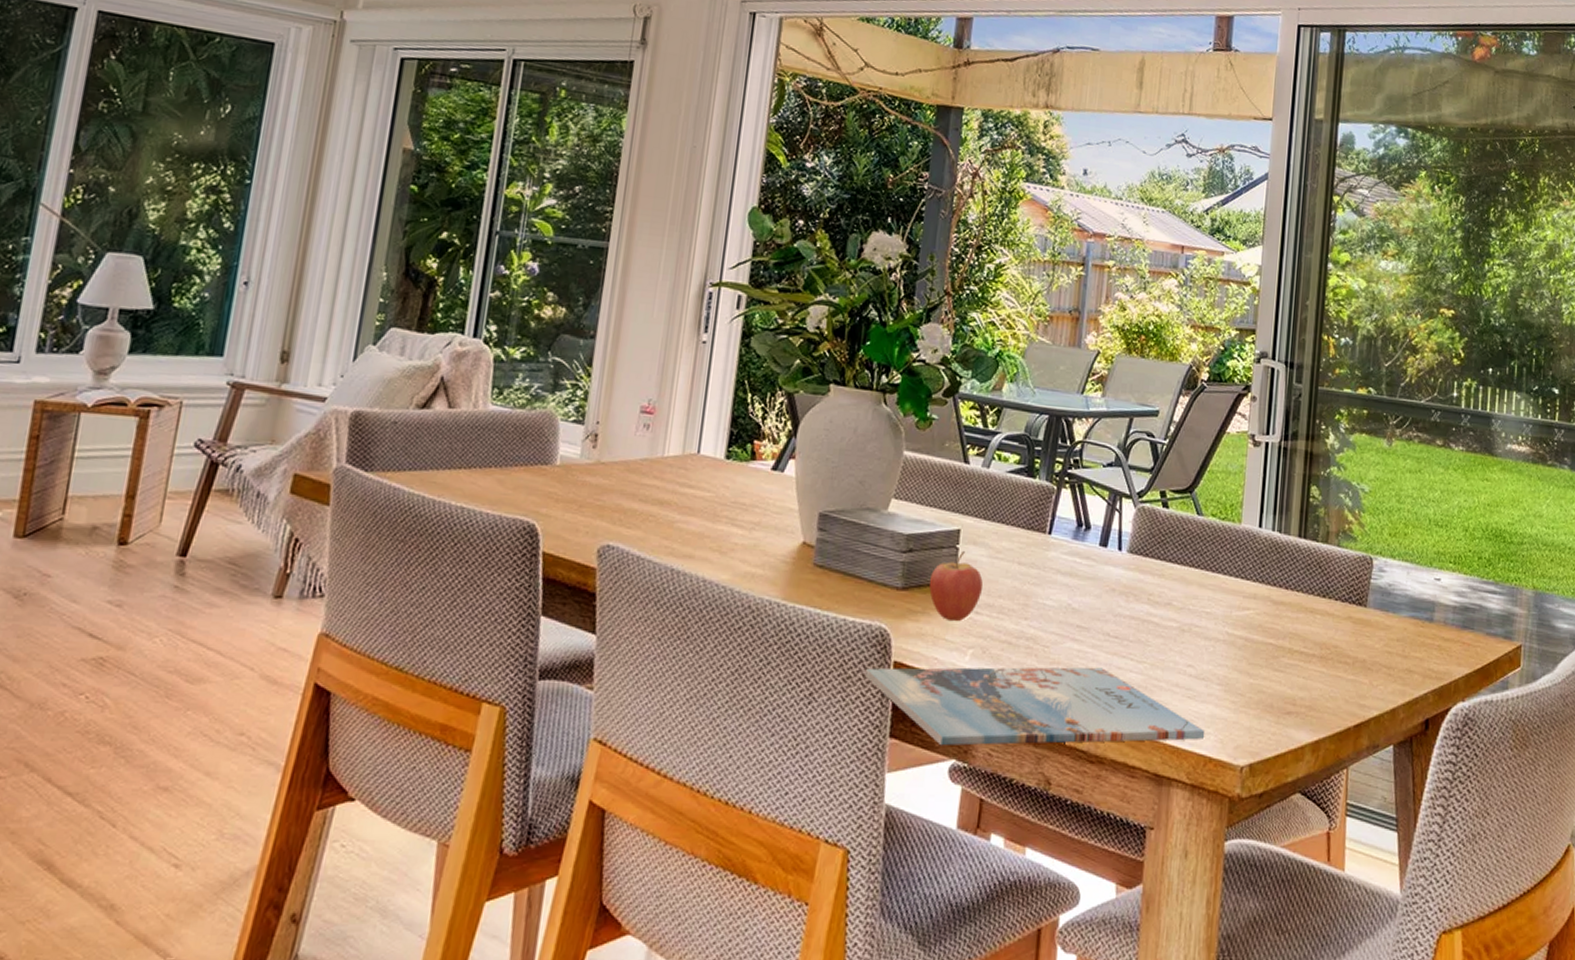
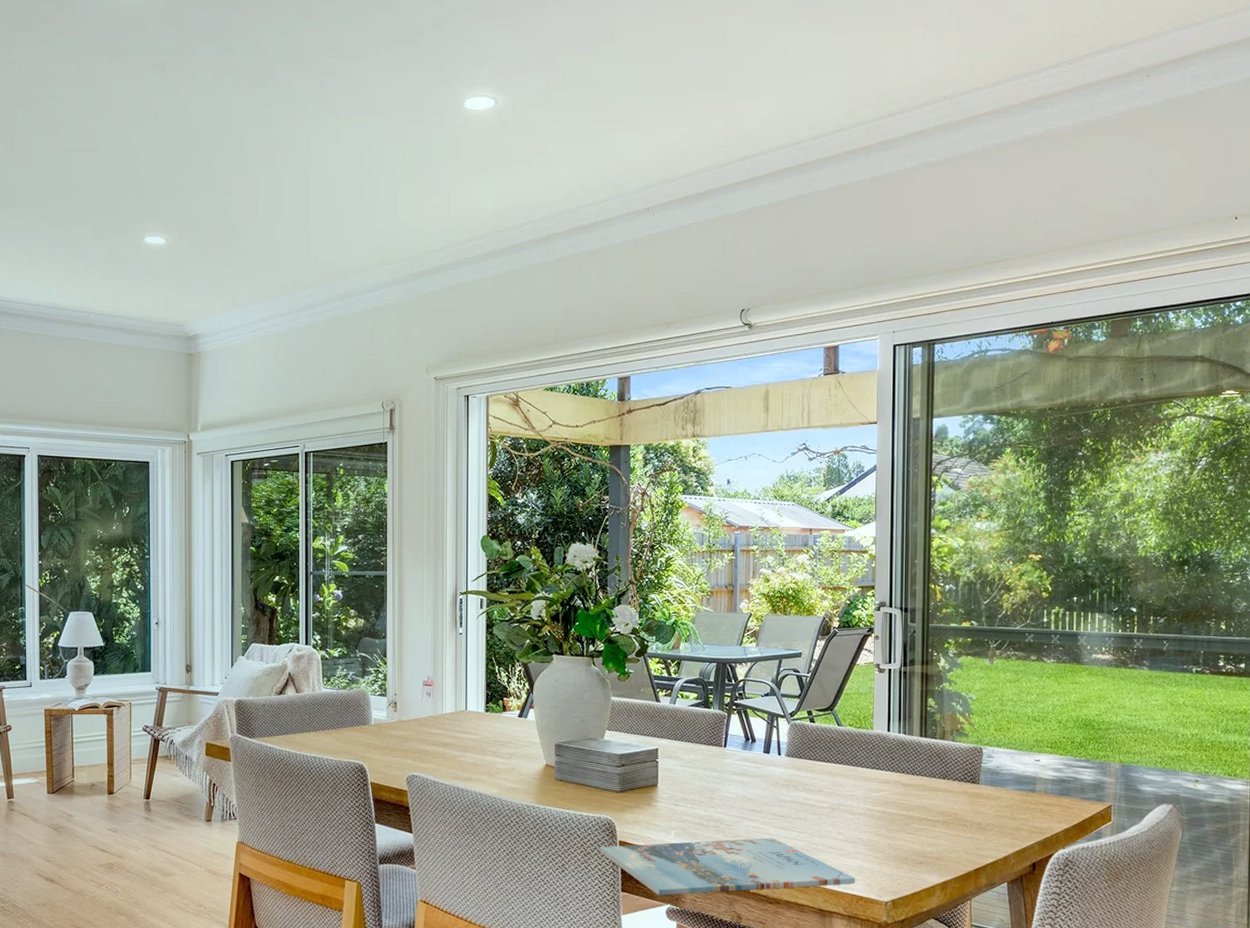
fruit: present [929,550,984,622] -> none [639,762,679,812]

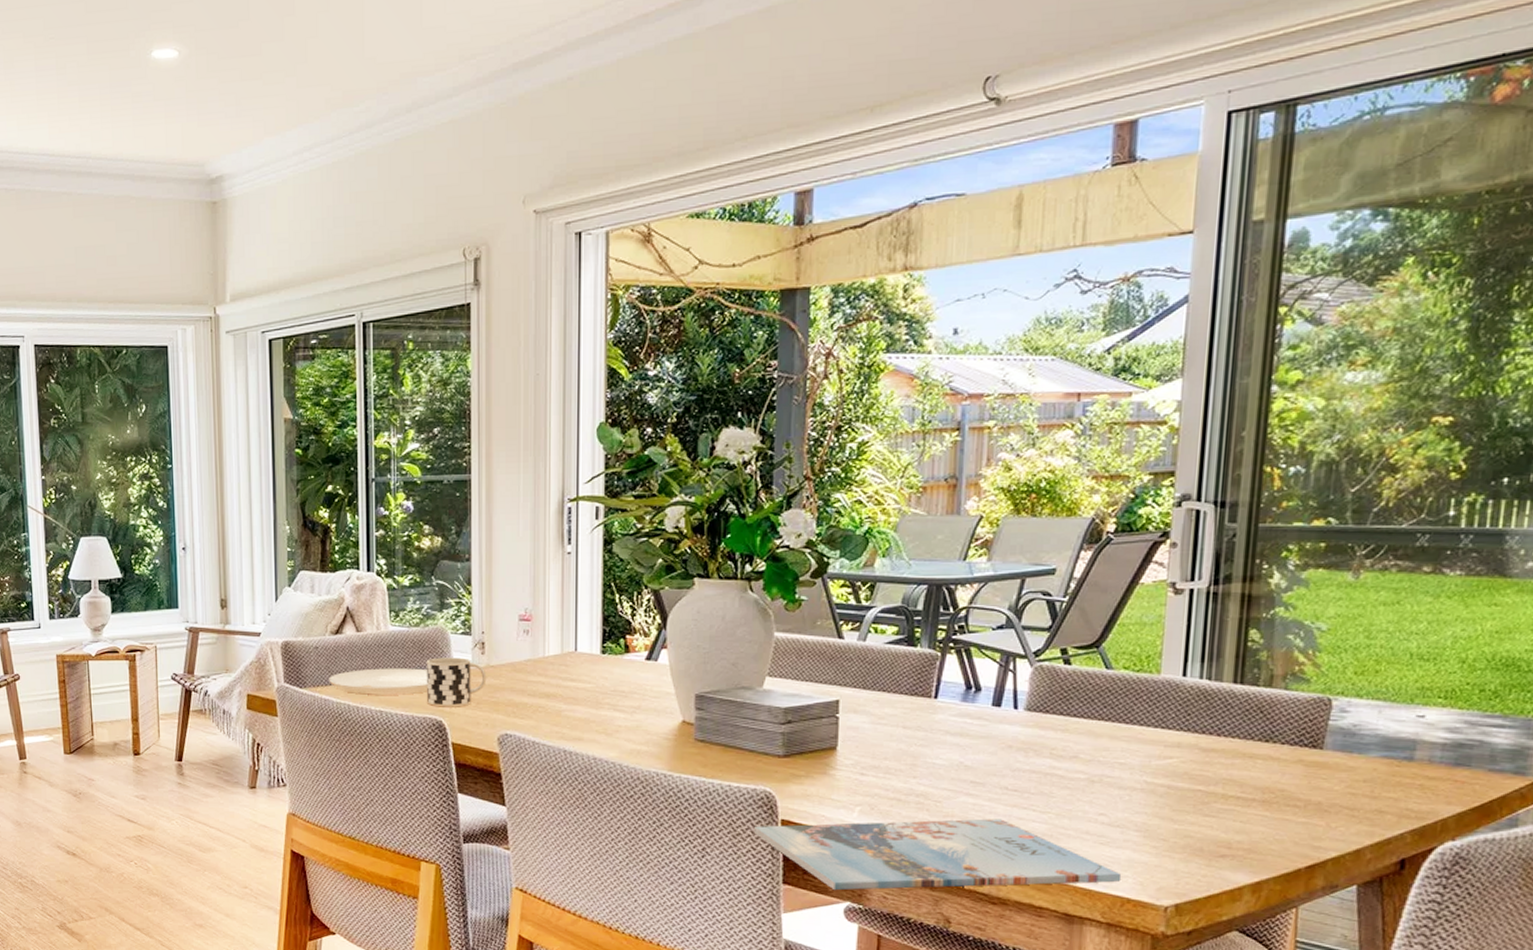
plate: none [273,722,352,744] -> present [328,668,427,695]
cup: none [351,714,398,754] -> present [426,657,487,707]

